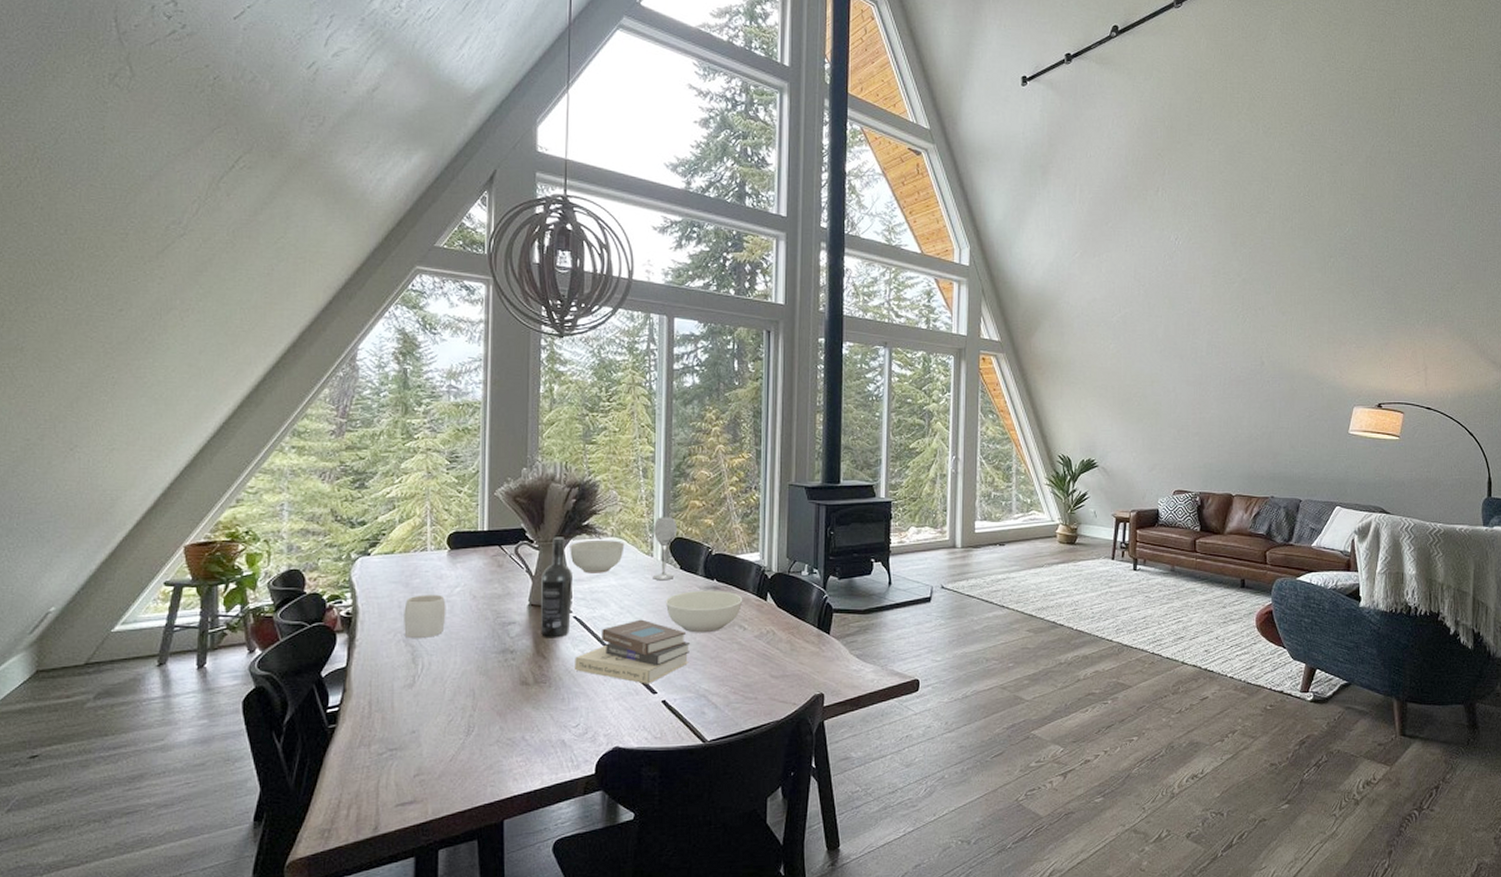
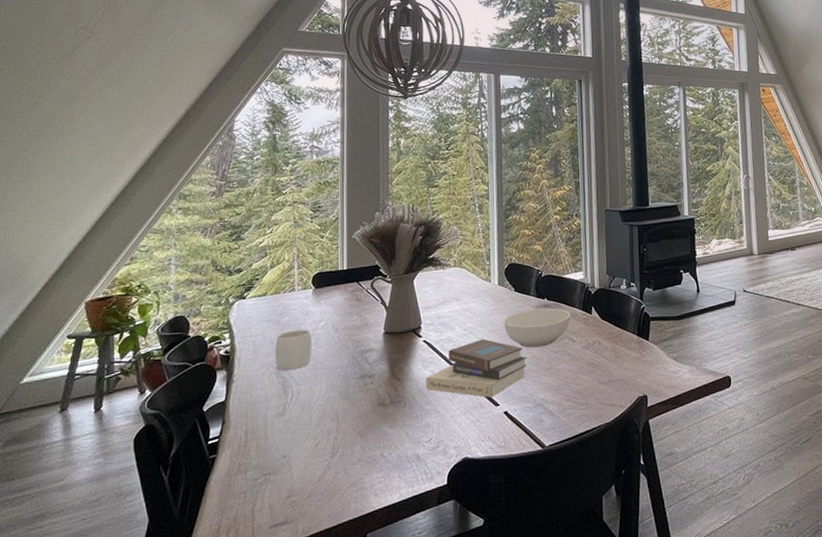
wine bottle: present [541,537,572,638] -> none [394,270,422,362]
bowl: present [570,540,625,573] -> none [418,270,466,301]
wineglass: present [652,517,678,581] -> none [489,246,511,303]

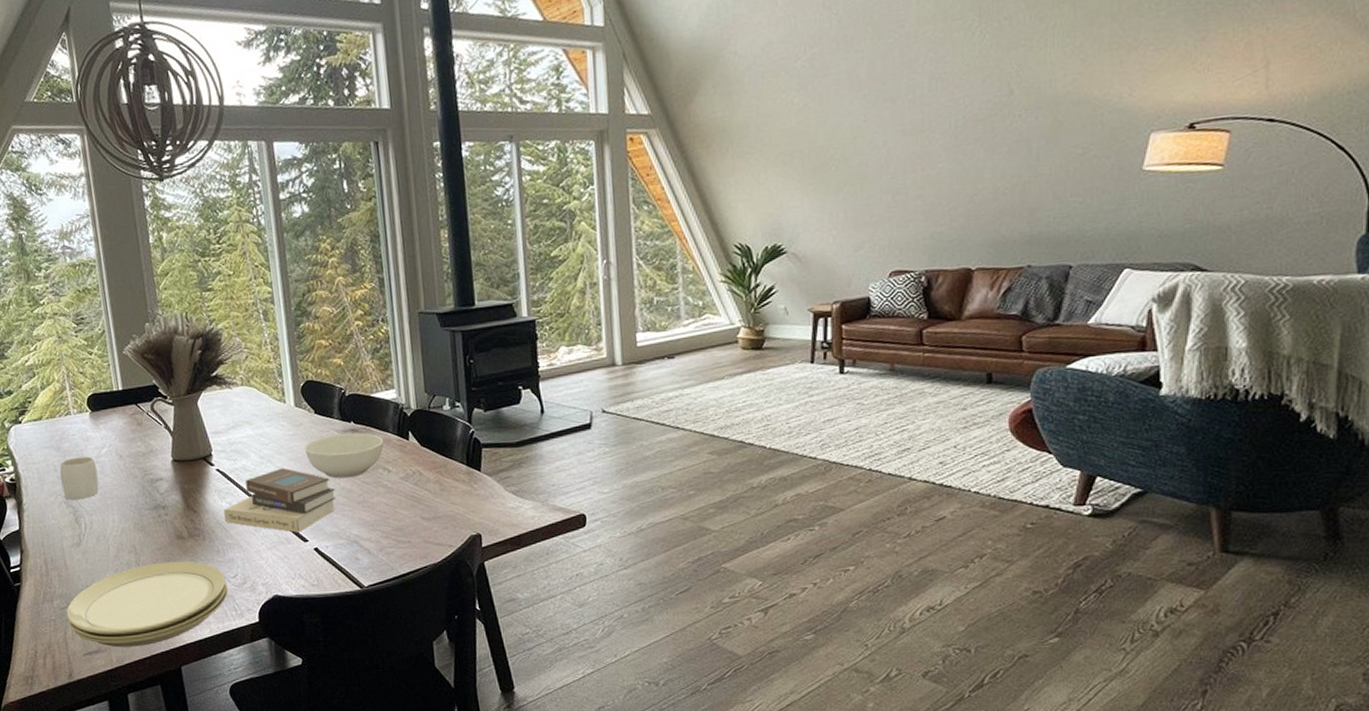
plate: none [258,427,422,518] -> present [66,561,229,648]

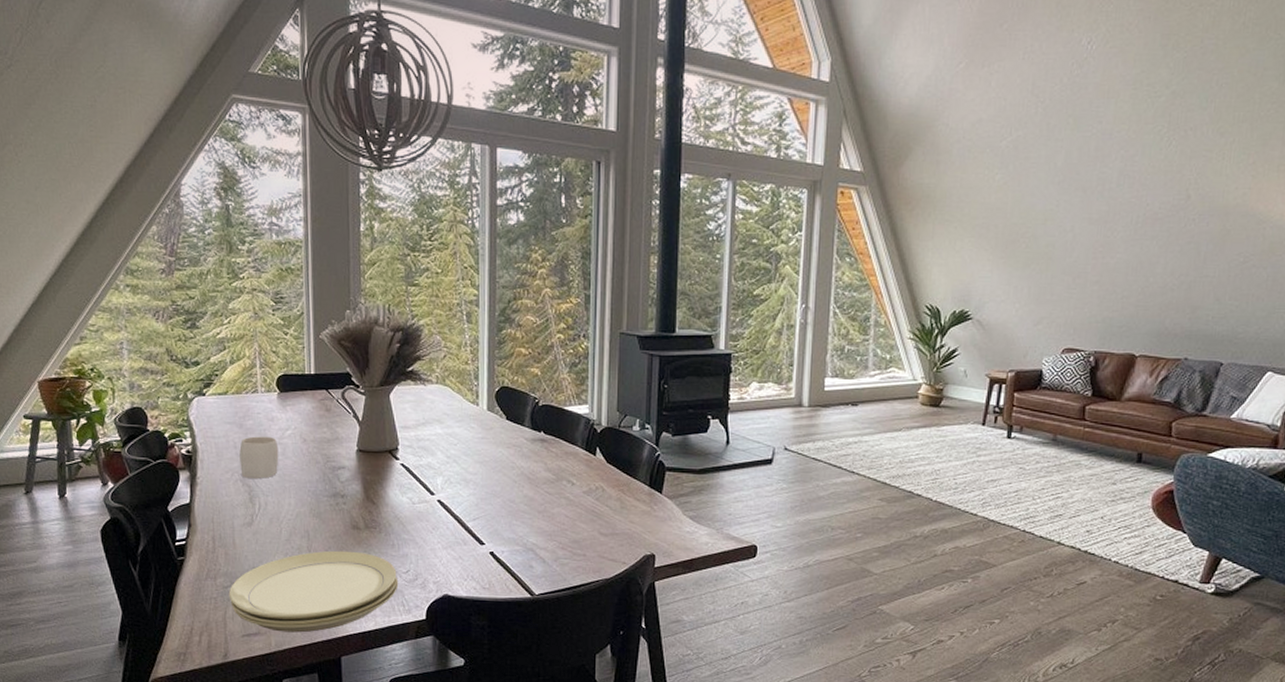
books: present [224,467,337,533] -> none [403,469,518,535]
bowl: present [304,432,384,479] -> none [491,442,571,486]

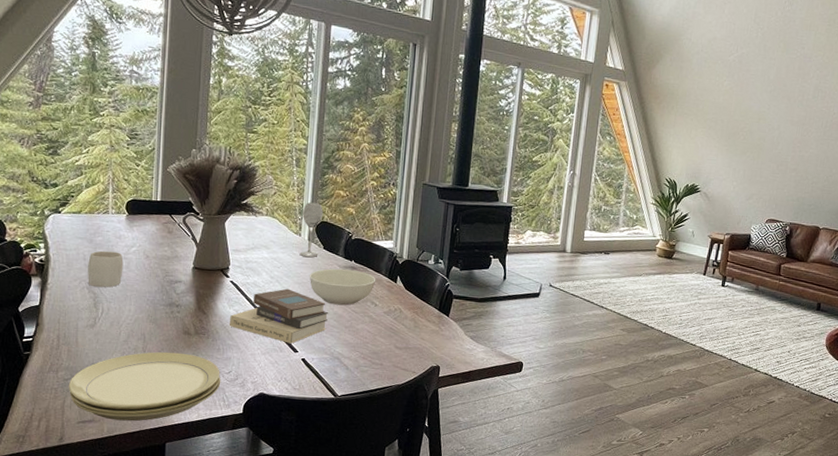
books: none [403,469,518,535] -> present [230,288,329,344]
wineglass: none [478,365,503,431] -> present [299,202,324,258]
bowl: none [491,442,571,486] -> present [309,268,376,306]

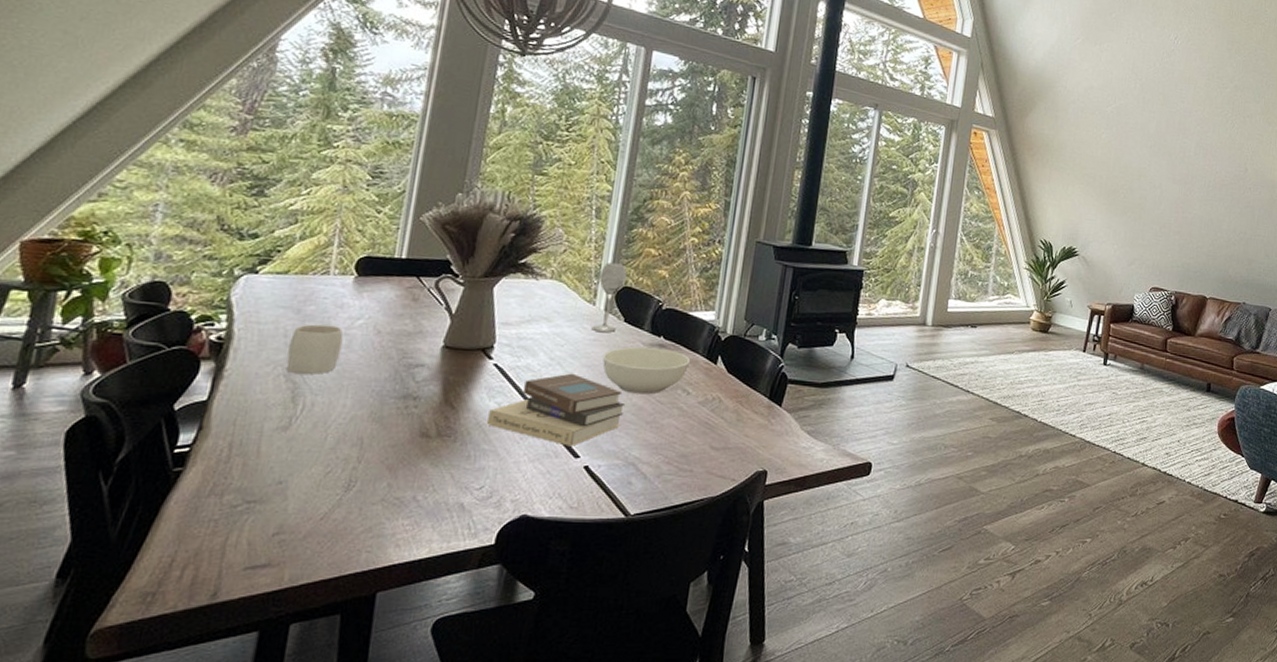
plate: present [68,351,221,422] -> none [236,462,468,563]

